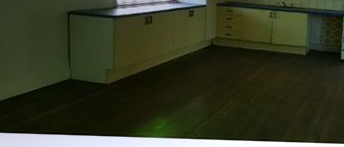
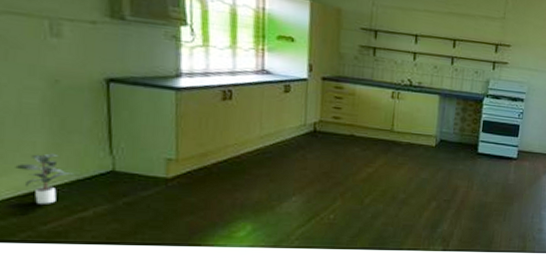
potted plant: none [8,67,44,104] -> present [15,153,73,204]

